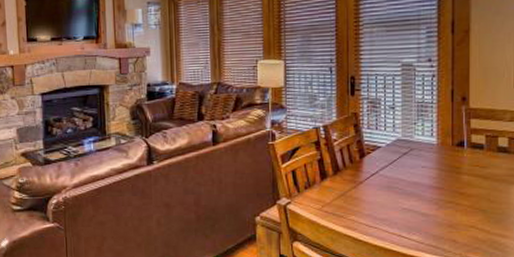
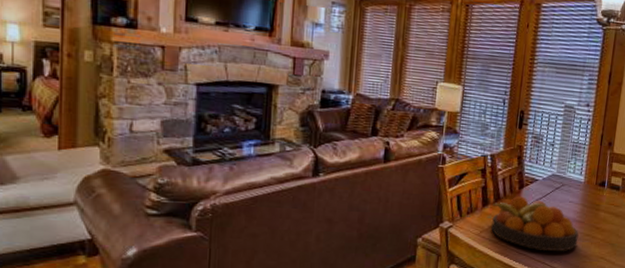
fruit bowl: none [332,166,439,223] -> present [491,196,579,252]

